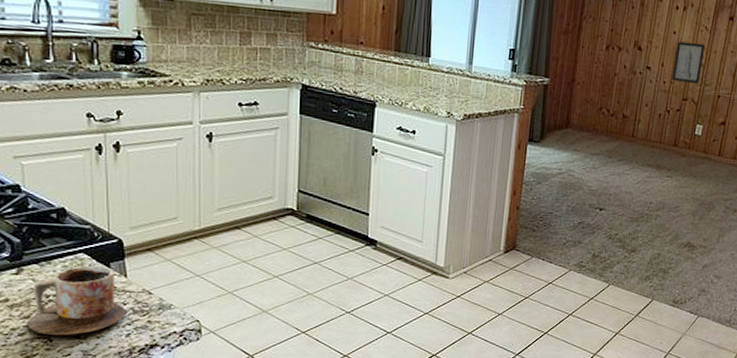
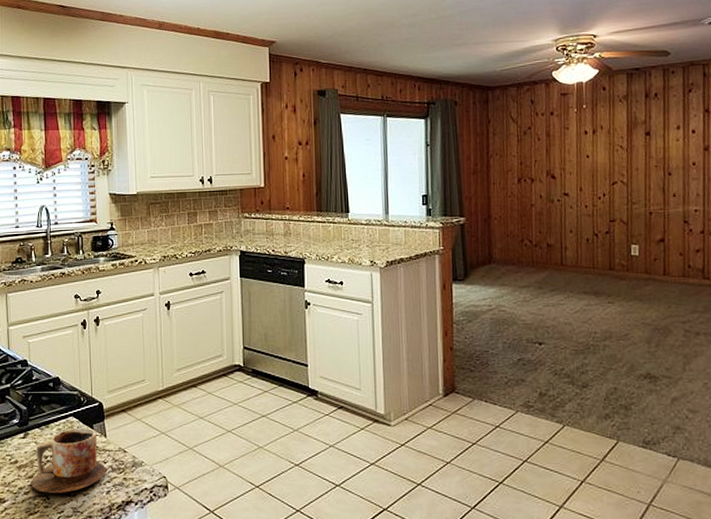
wall art: present [672,41,706,84] -> none [592,163,625,204]

